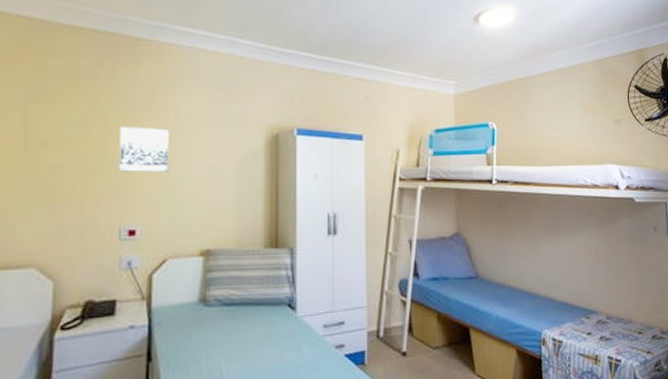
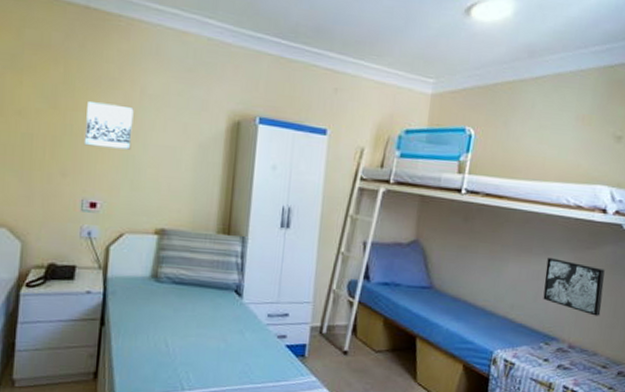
wall art: none [576,234,629,285] -> present [543,257,605,316]

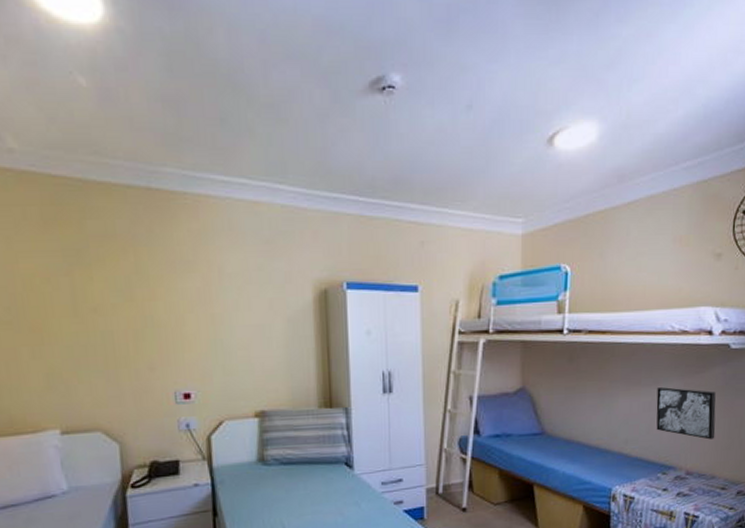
wall art: present [83,100,134,150] -> none [164,287,218,336]

